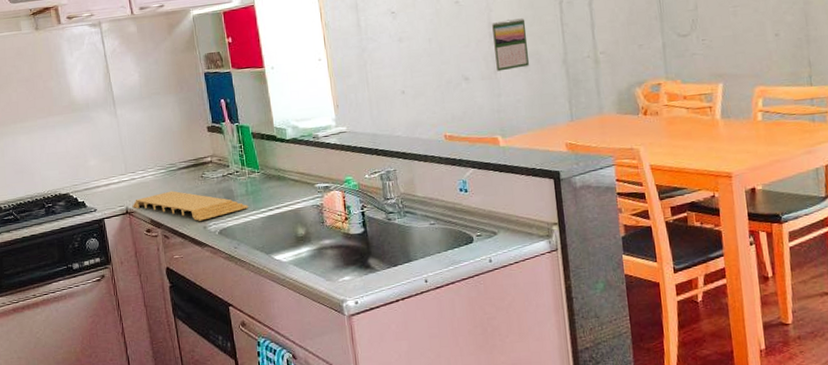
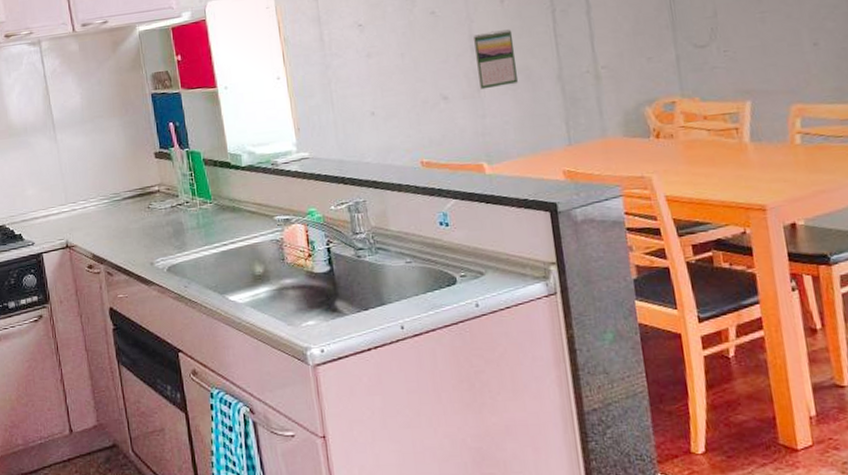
cutting board: present [132,190,248,221] -> none [72,223,200,257]

